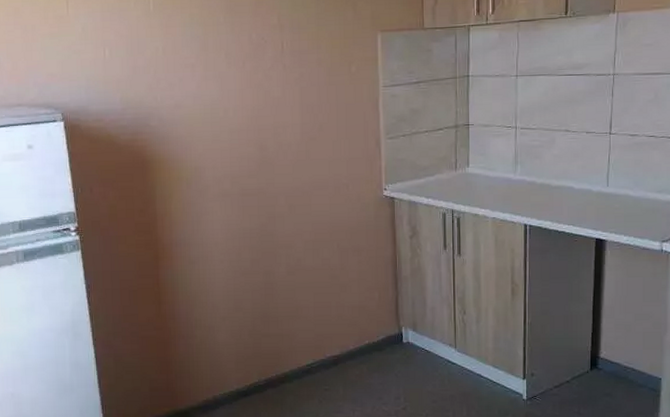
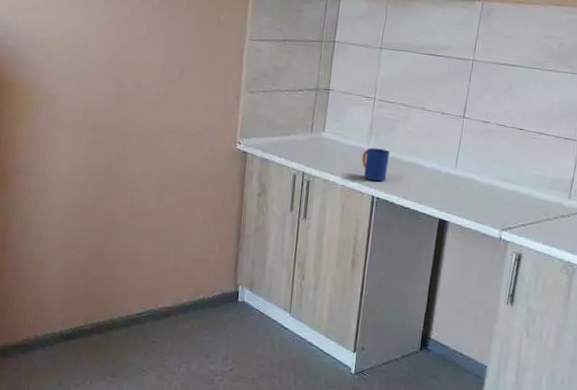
mug: none [510,176,538,210] -> present [362,147,390,182]

